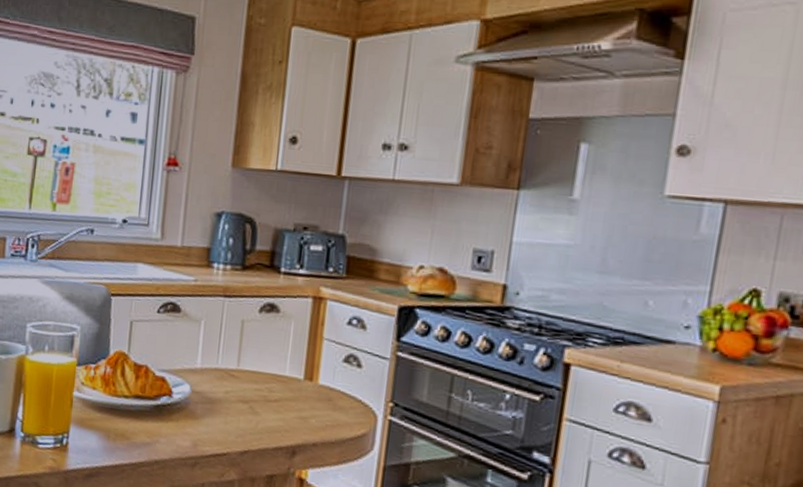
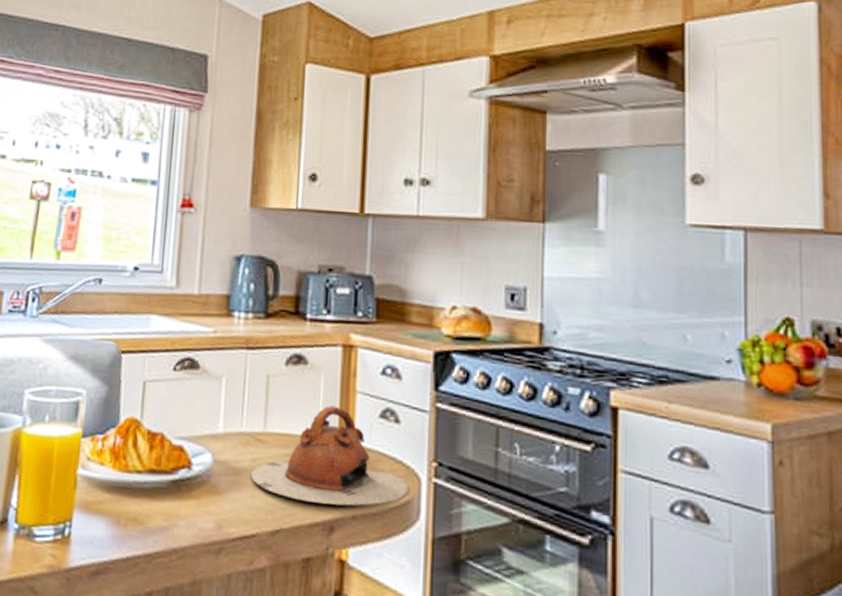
teapot: none [224,349,365,436] -> present [250,405,408,506]

